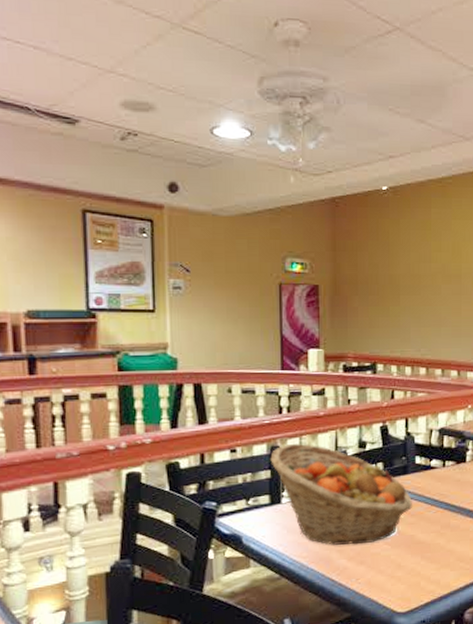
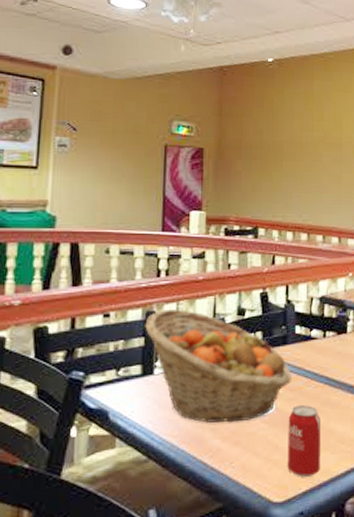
beverage can: none [410,528,441,591] -> present [287,405,320,477]

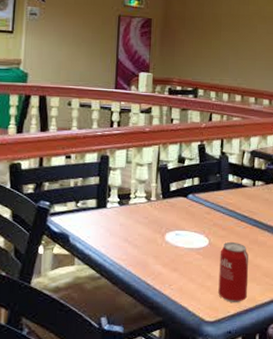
fruit basket: present [145,308,291,423] -> none [100,154,224,252]

